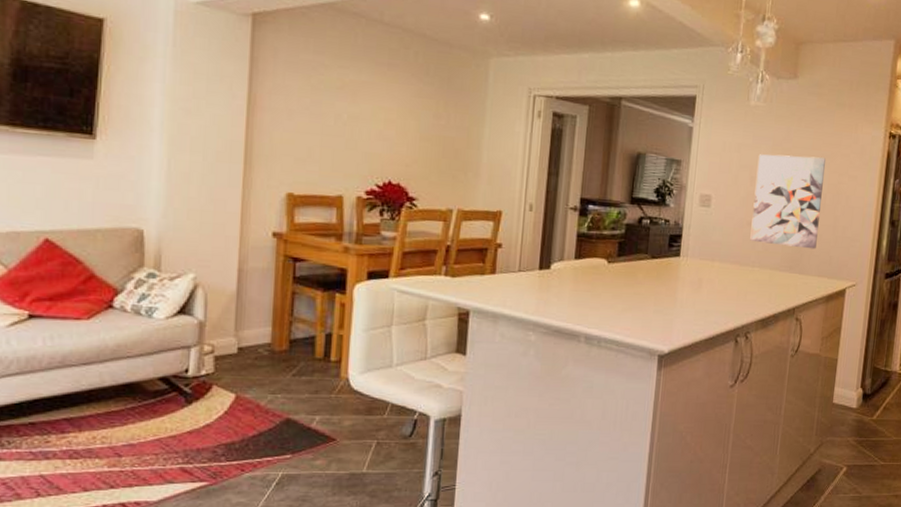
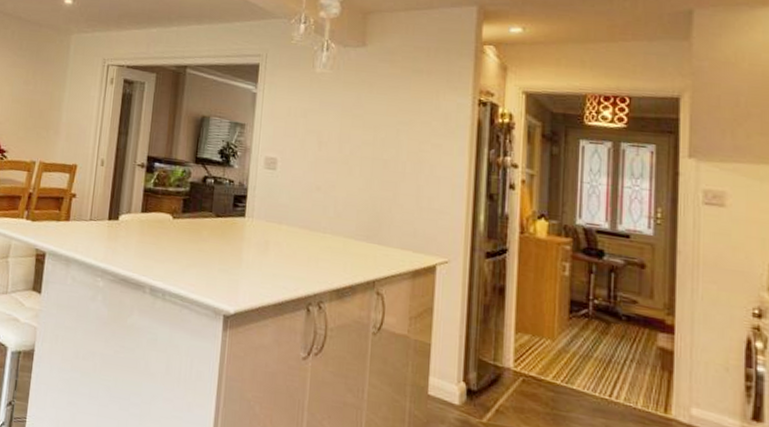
wall art: present [750,154,826,249] -> none [320,119,403,220]

